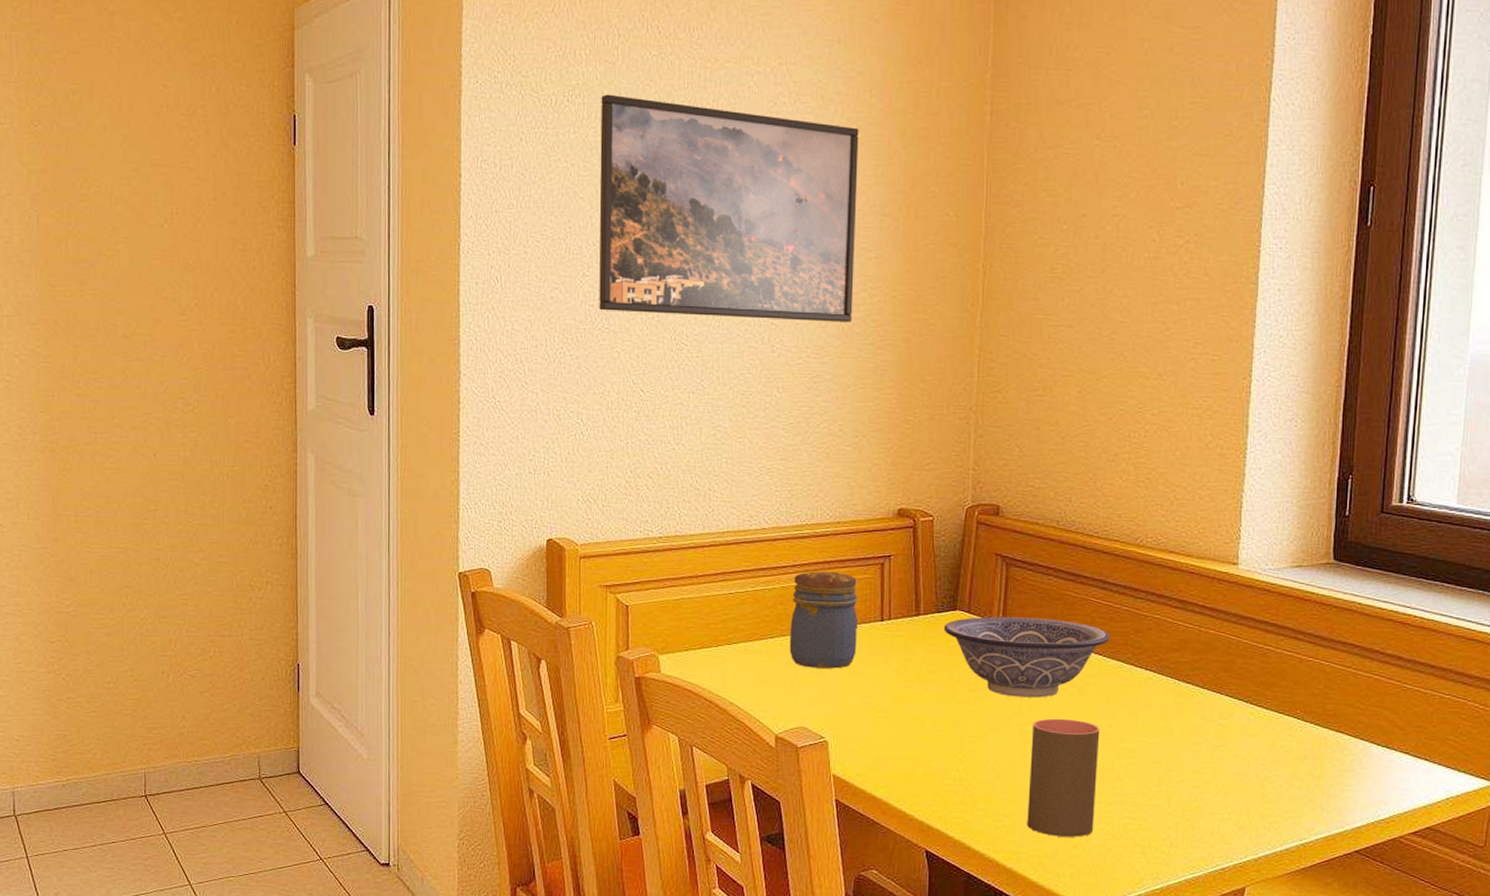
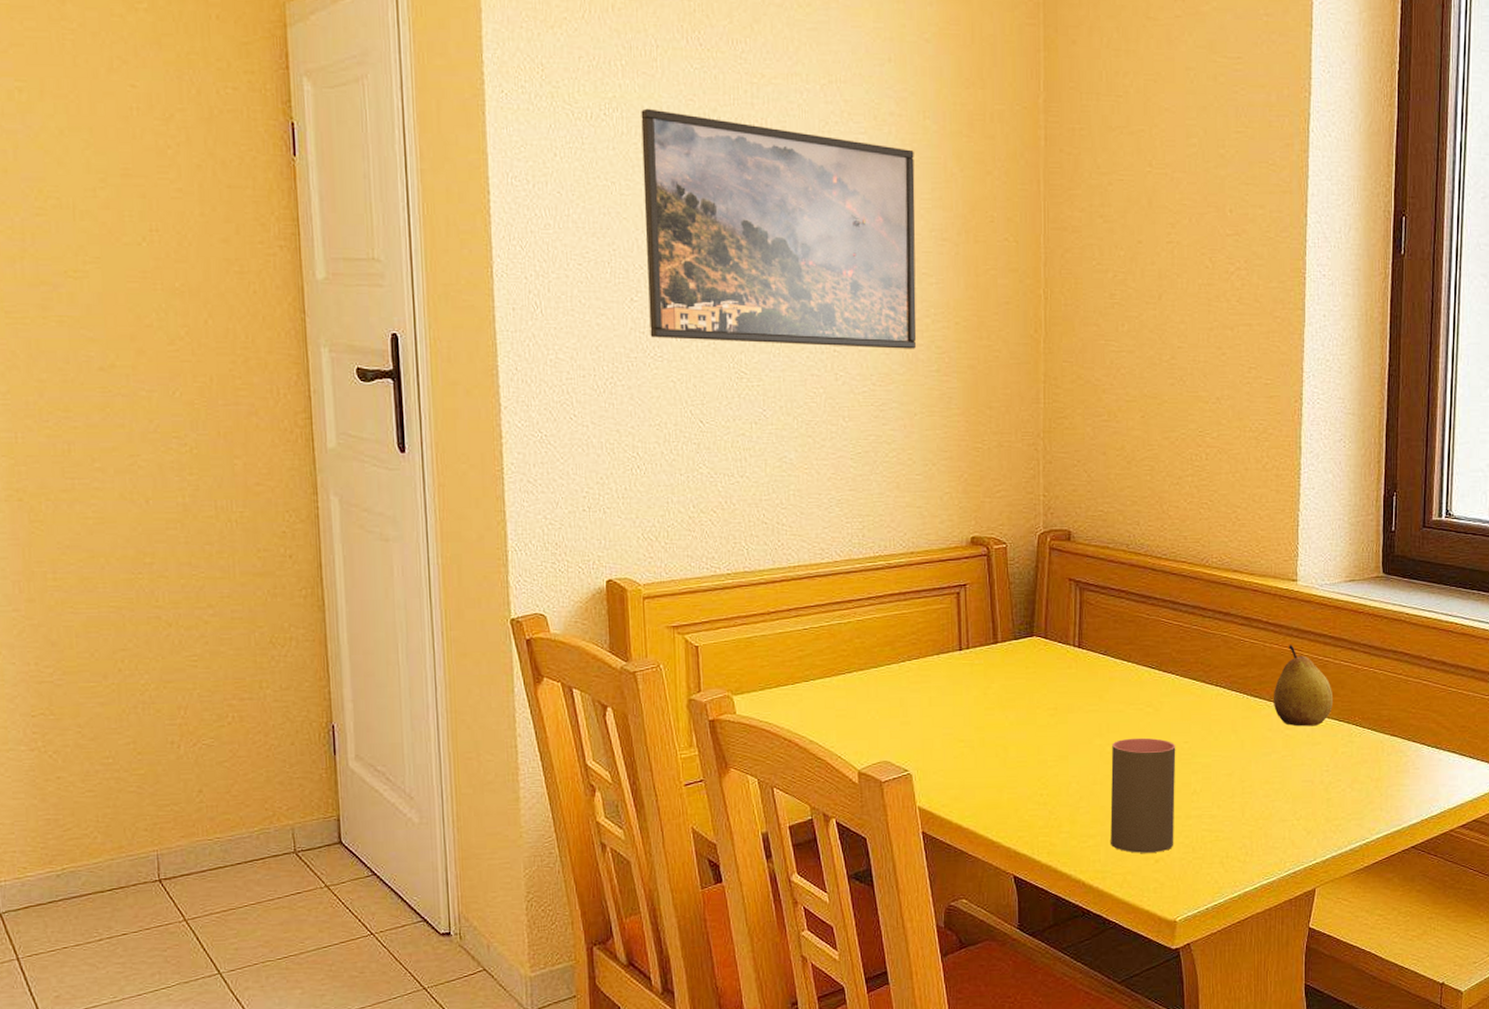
jar: present [789,571,859,669] -> none [868,603,937,701]
decorative bowl: present [943,616,1110,698] -> none [1021,640,1181,720]
fruit: none [1206,631,1274,717] -> present [1273,645,1334,727]

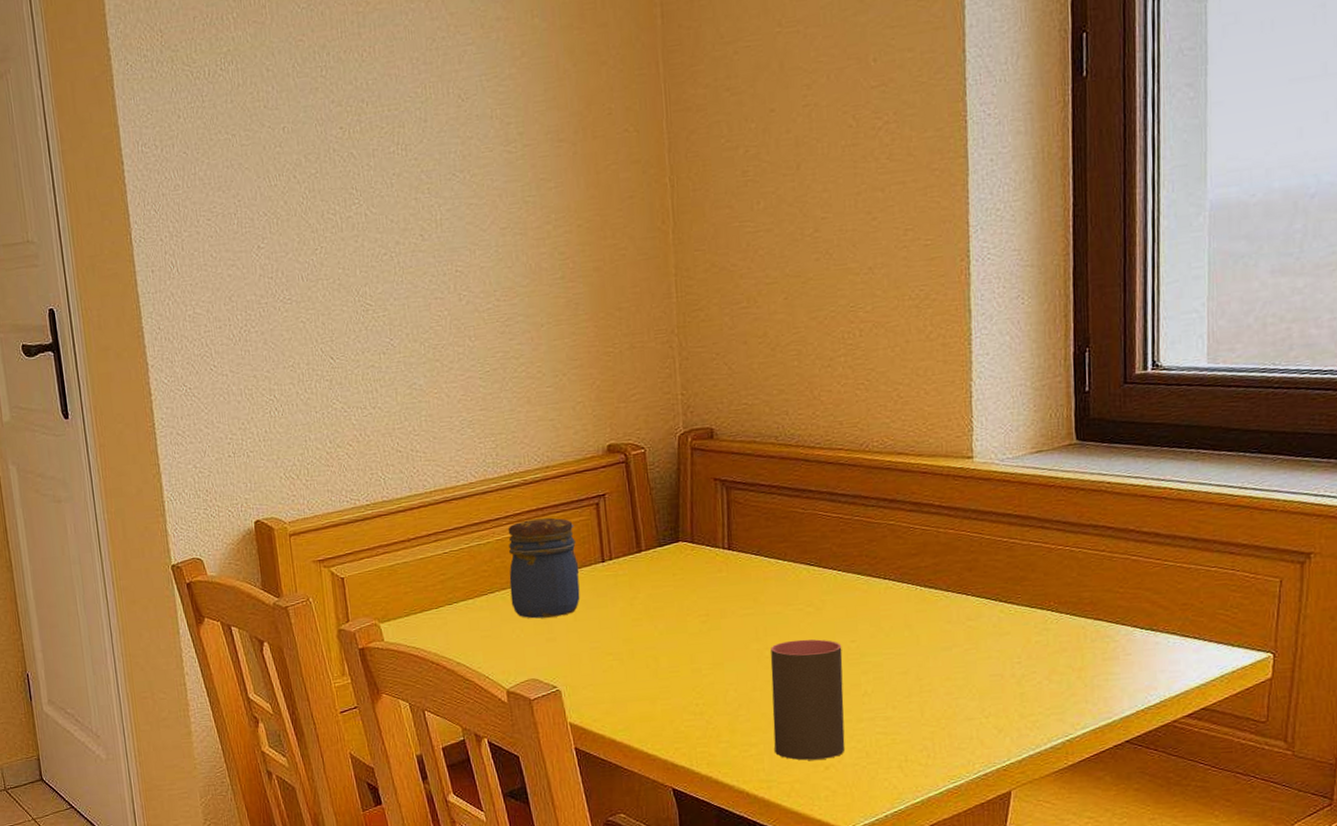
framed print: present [641,108,917,349] -> none [254,52,538,282]
jar: none [868,603,937,701] -> present [508,517,580,619]
fruit: present [1273,645,1334,727] -> none [950,528,1023,616]

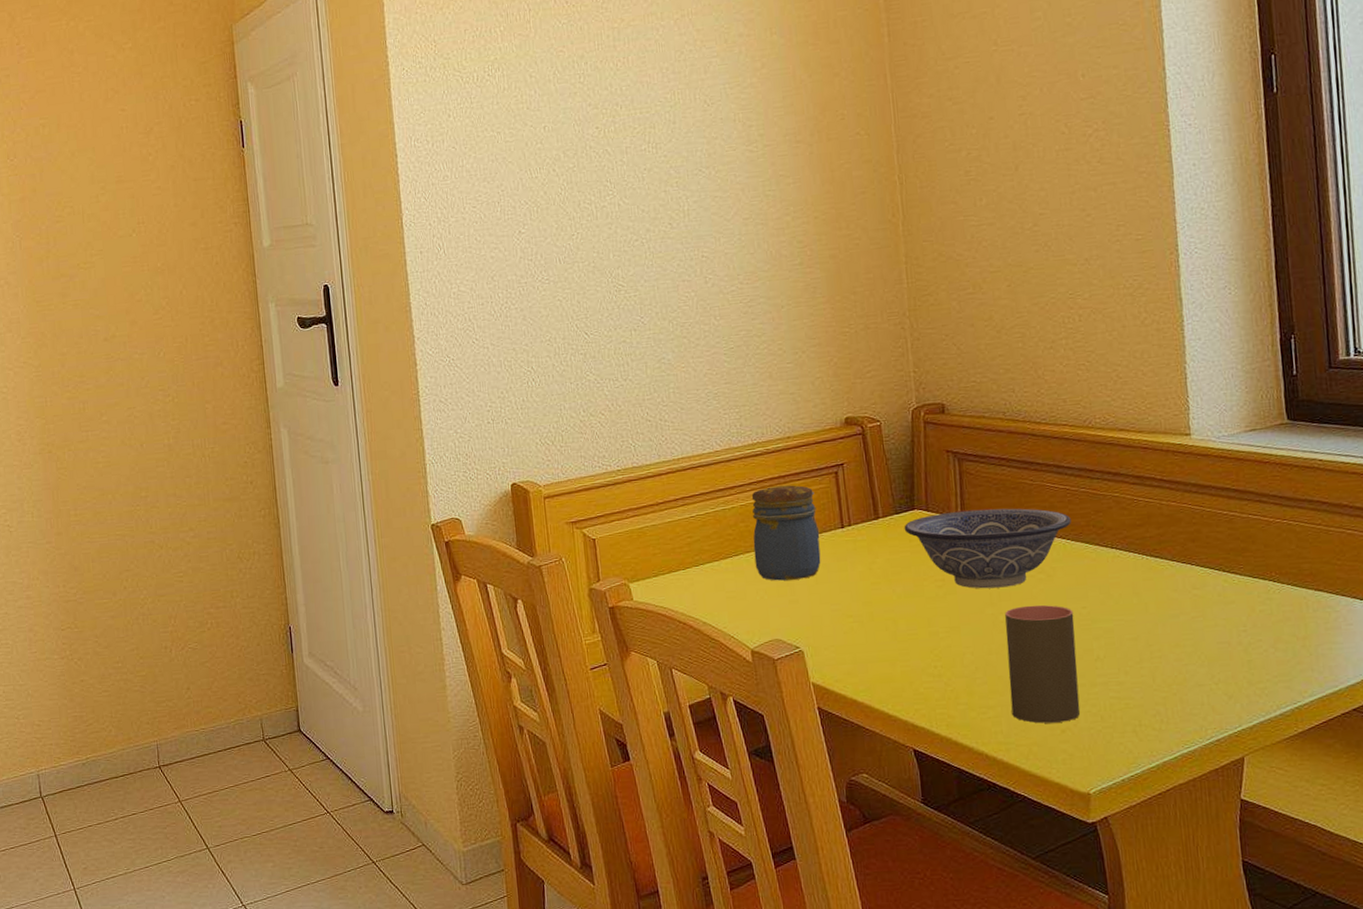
decorative bowl: none [667,538,843,624] -> present [904,508,1071,589]

